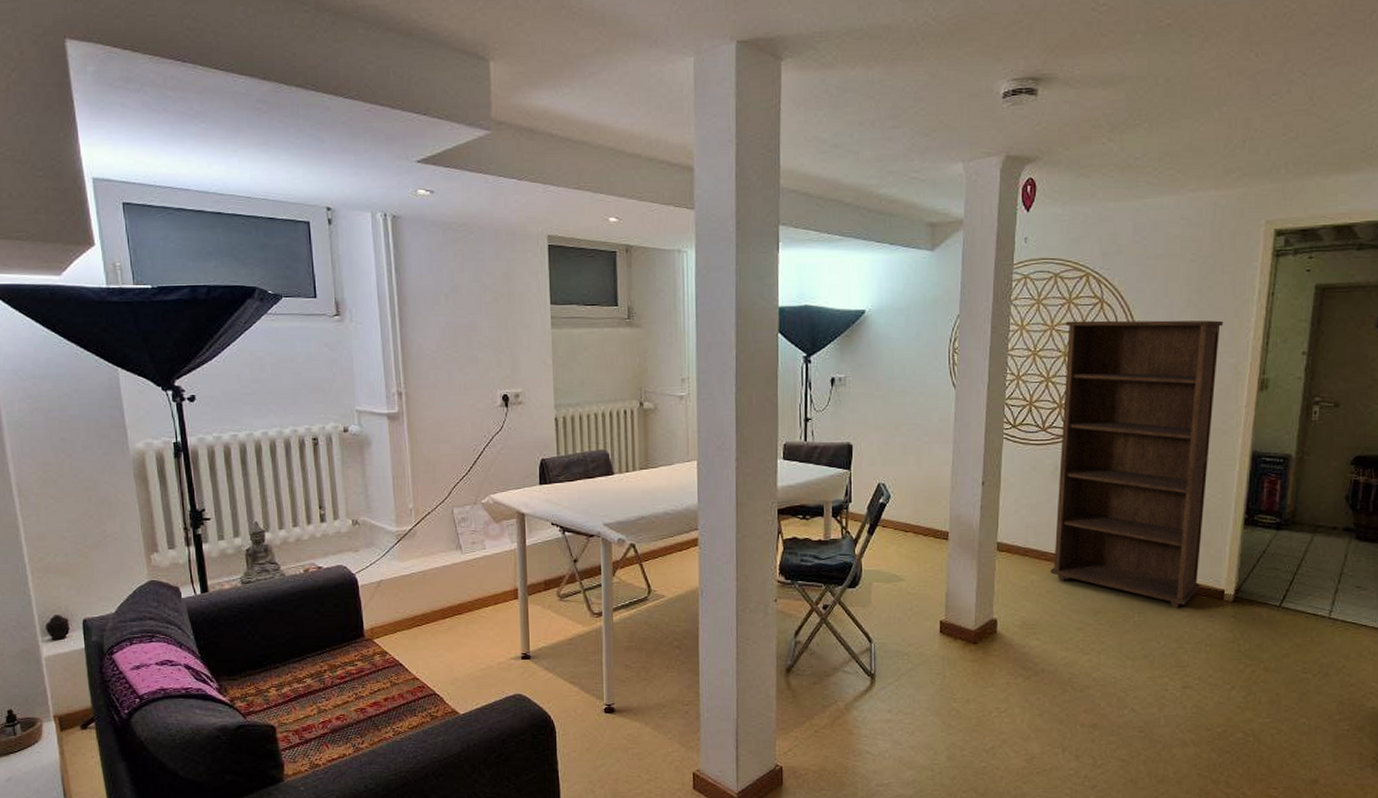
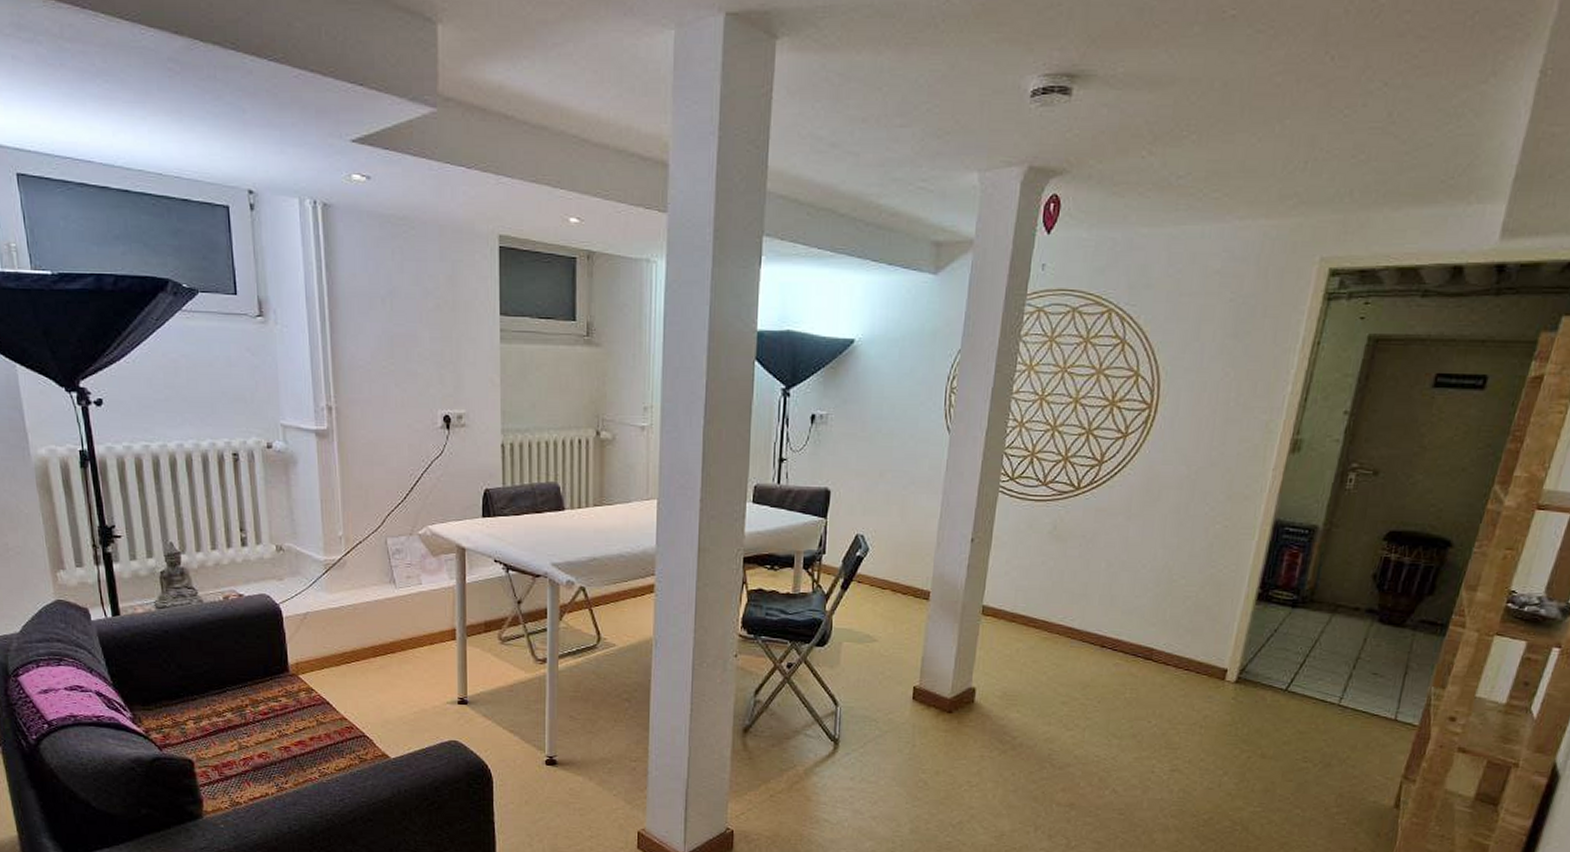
bookcase: present [1050,320,1224,609] -> none [1038,363,1259,687]

